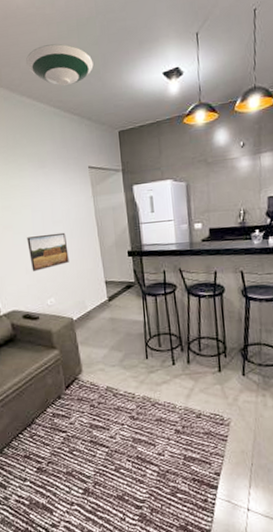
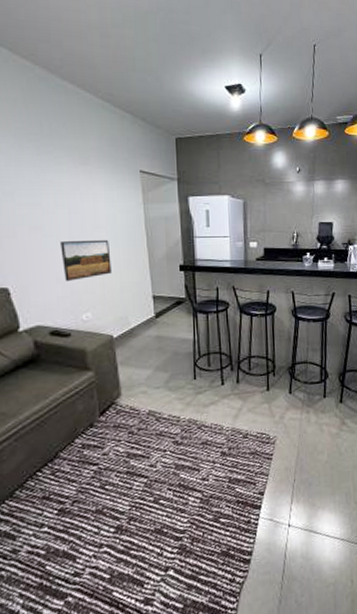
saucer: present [26,43,94,86] -> none [71,29,151,79]

